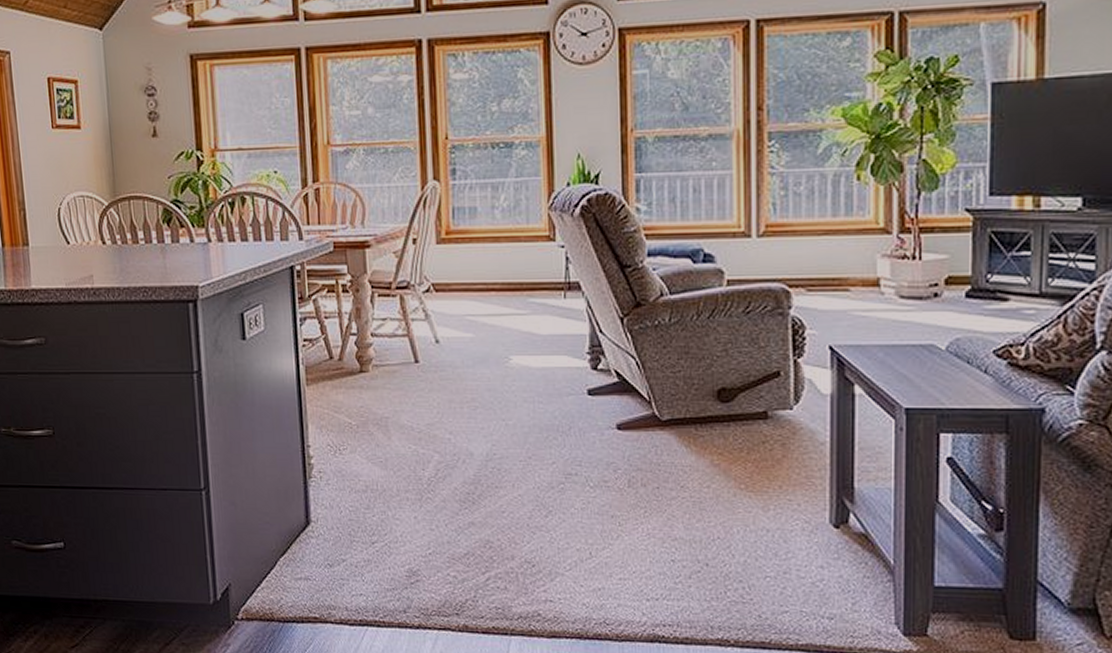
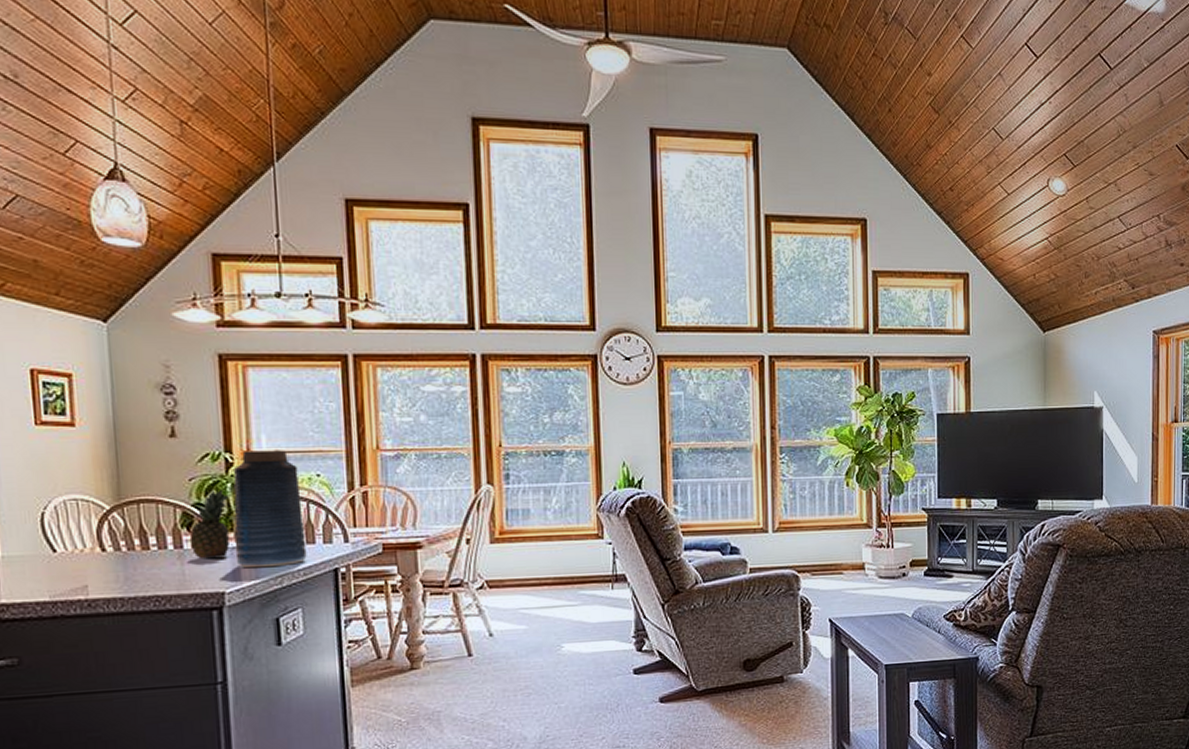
fruit: none [170,186,202,254] -> present [190,488,231,559]
vase: none [204,147,267,264] -> present [233,450,307,569]

